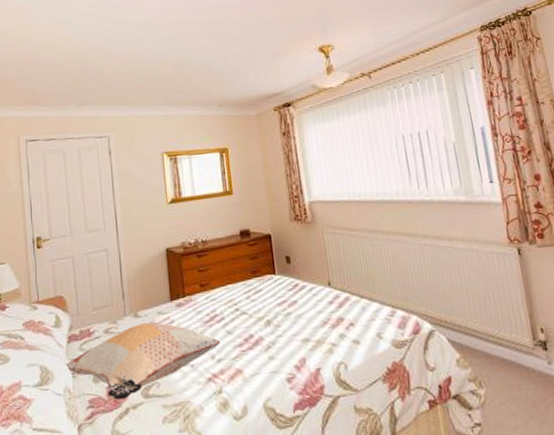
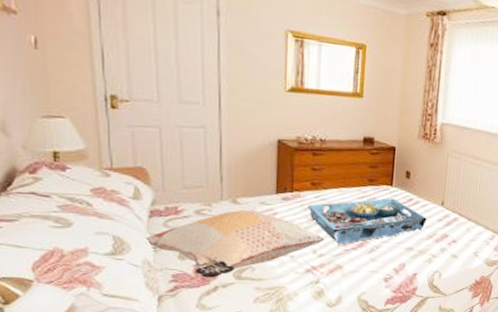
serving tray: none [200,286,317,345] -> present [307,198,427,244]

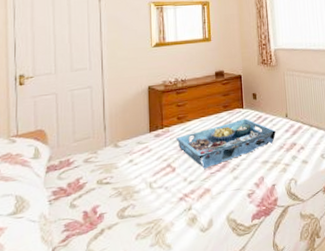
decorative pillow: present [144,209,324,278] -> none [41,150,192,223]

